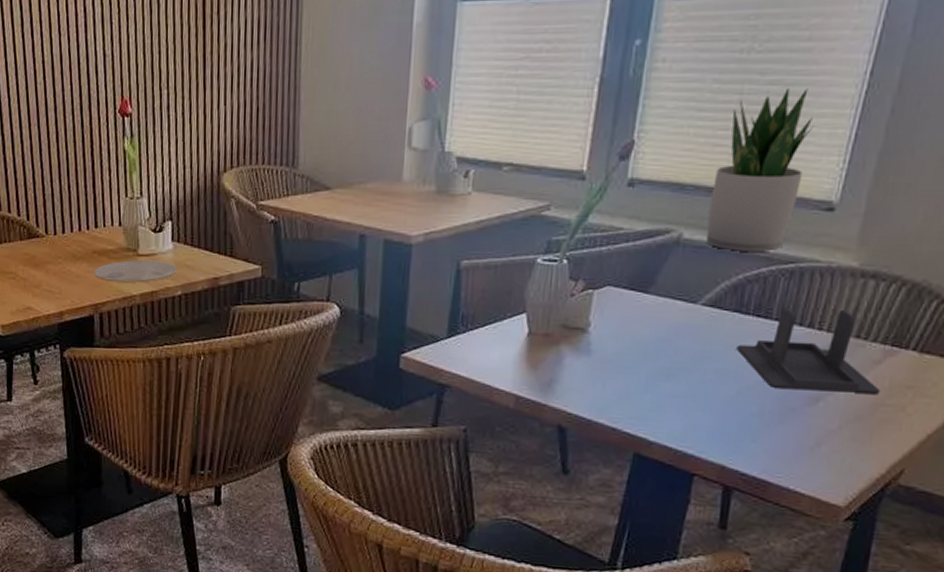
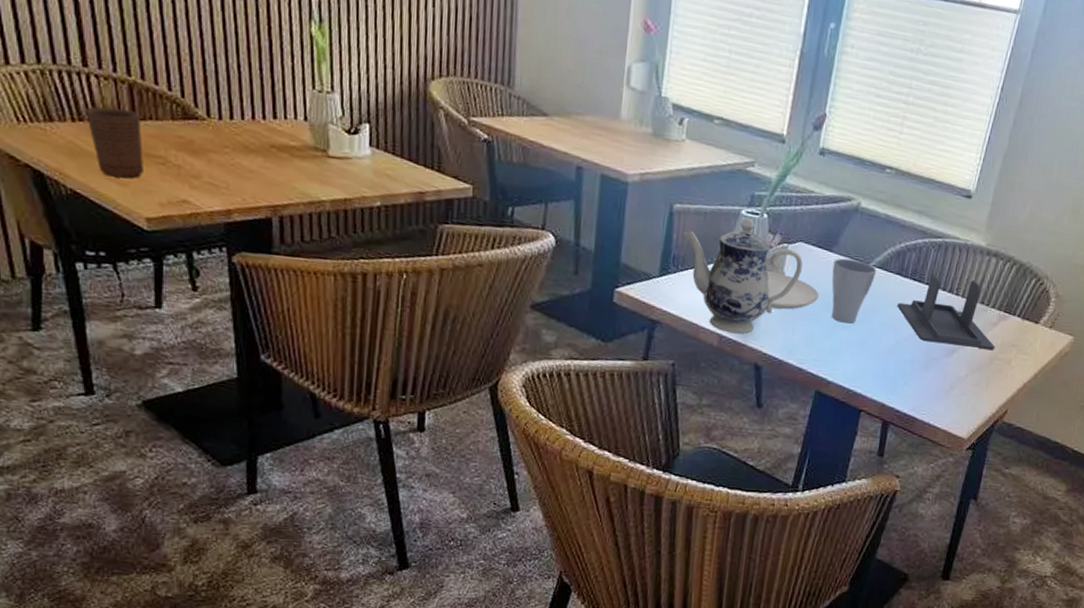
plate: present [93,260,178,283] -> none [271,160,376,188]
teapot: none [471,265,612,394] -> present [682,217,803,334]
plate: none [568,322,634,363] -> present [766,271,819,310]
cup: none [648,299,708,374] -> present [831,258,877,324]
planter: present [706,88,813,253] -> none [878,90,960,227]

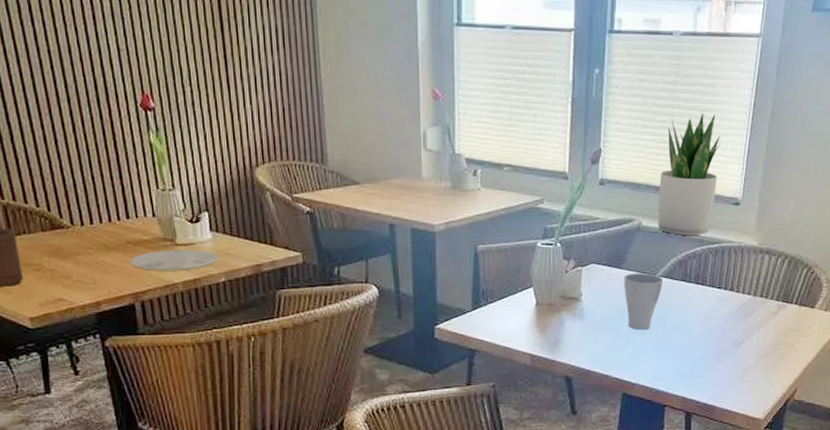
plate: none [271,160,376,188] -> present [129,250,219,271]
teapot: present [682,217,803,334] -> none [488,248,597,352]
plate: present [766,271,819,310] -> none [565,293,615,325]
planter: none [878,90,960,227] -> present [658,113,721,236]
napkin holder: present [897,274,996,350] -> none [685,276,778,337]

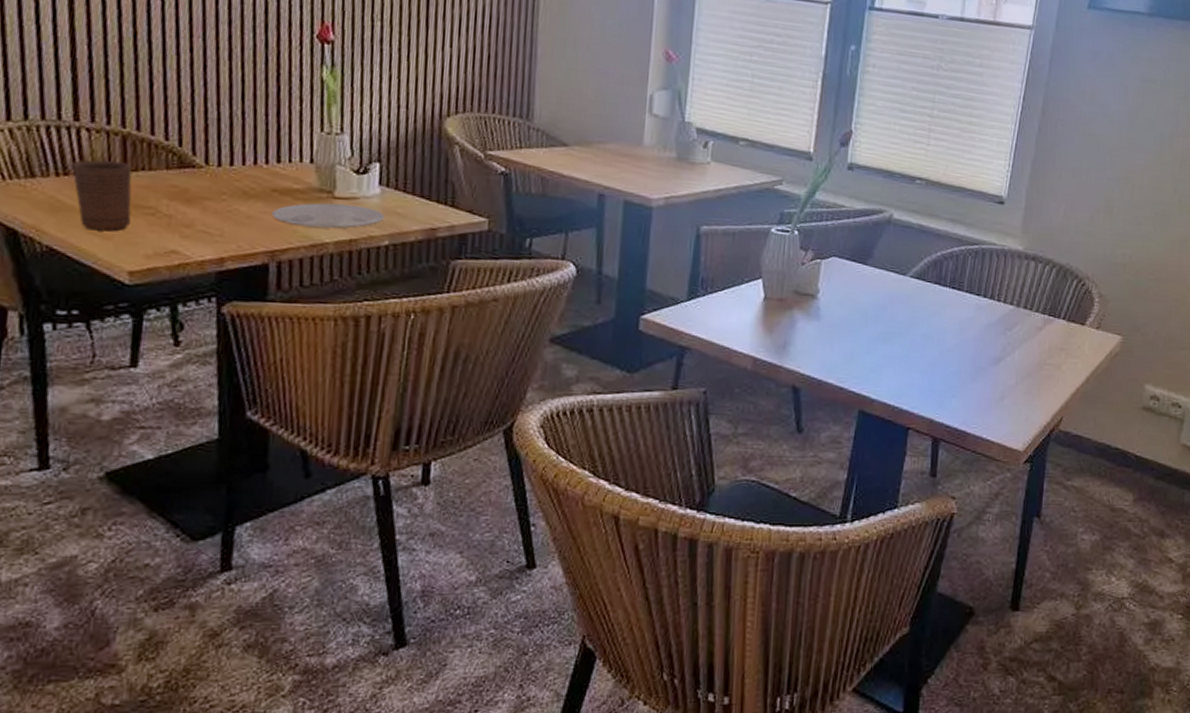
cup: present [624,273,664,330] -> none [868,270,915,337]
planter: present [658,113,721,236] -> none [911,102,986,235]

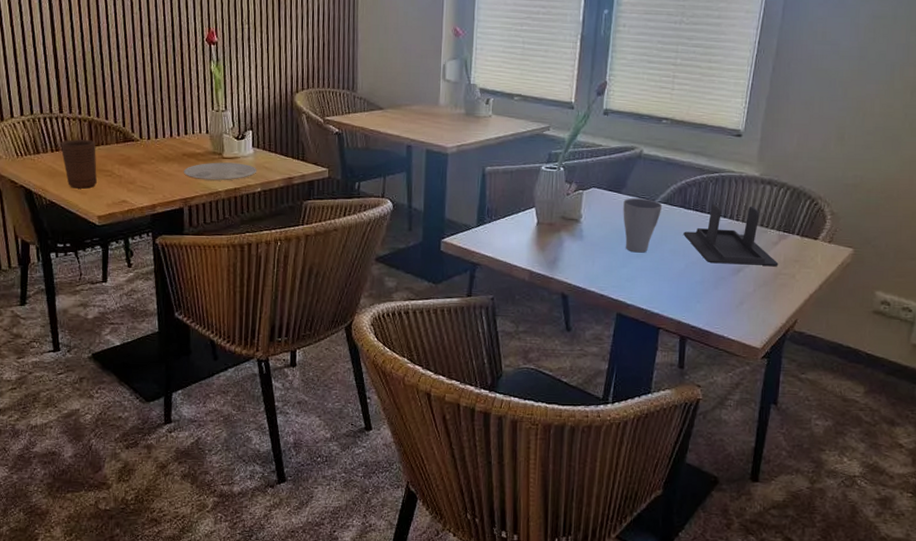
cup: none [868,270,915,337] -> present [623,198,663,253]
napkin holder: none [938,281,1043,355] -> present [684,204,779,266]

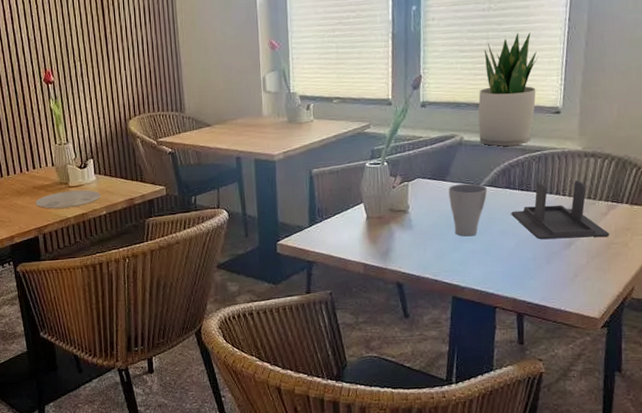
planter: none [659,50,725,165] -> present [478,32,538,147]

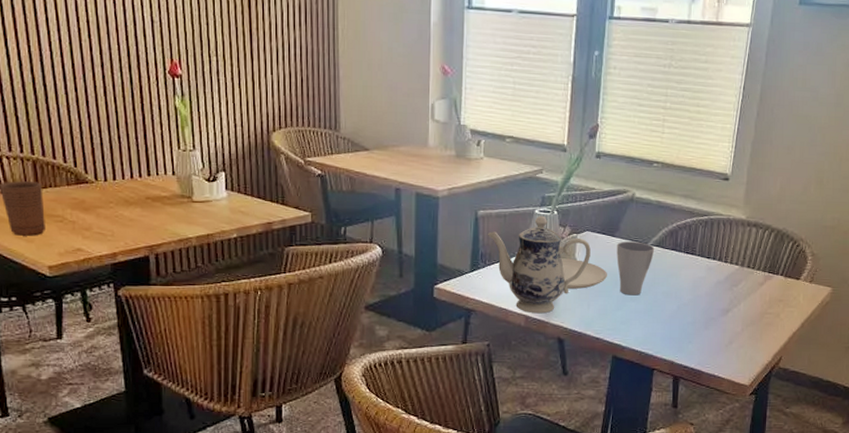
plate: present [35,190,101,209] -> none [147,206,232,227]
teapot: none [322,167,423,261] -> present [487,215,591,314]
plate: none [394,206,441,235] -> present [561,258,607,289]
planter: present [478,32,538,147] -> none [650,94,712,208]
napkin holder: present [511,181,610,239] -> none [675,247,764,306]

